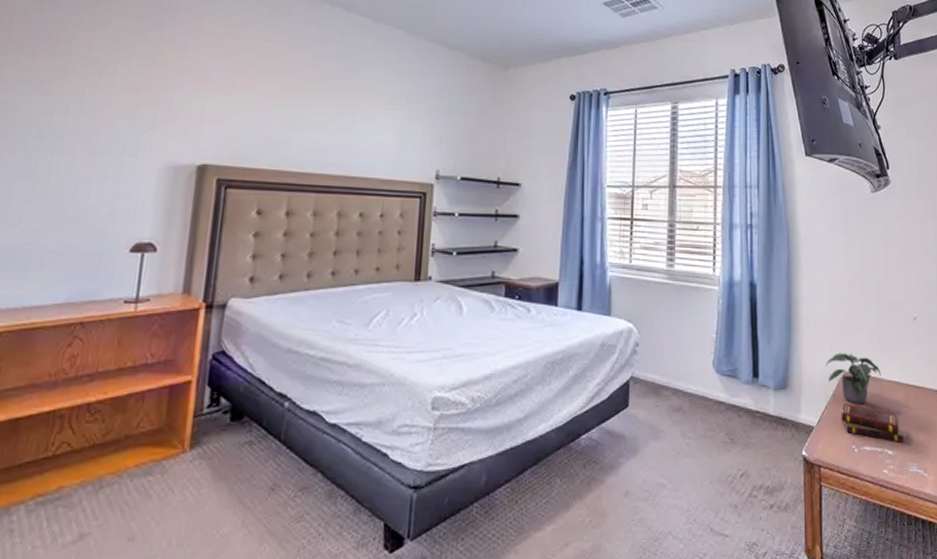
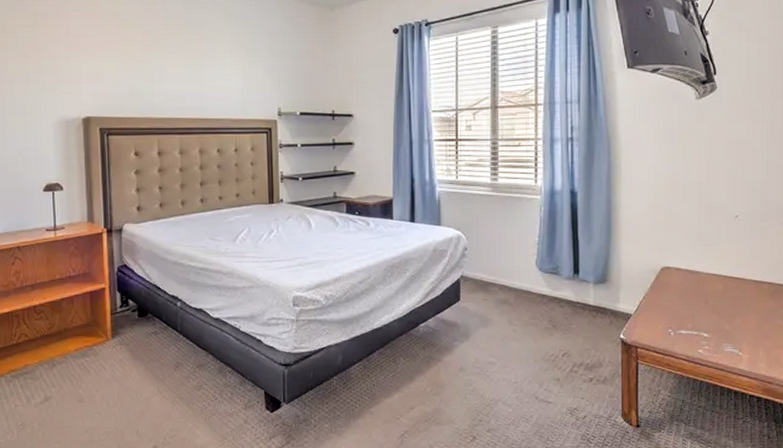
potted plant: present [826,353,881,405] -> none [645,250,700,295]
book set: present [841,403,906,442] -> none [658,294,722,327]

